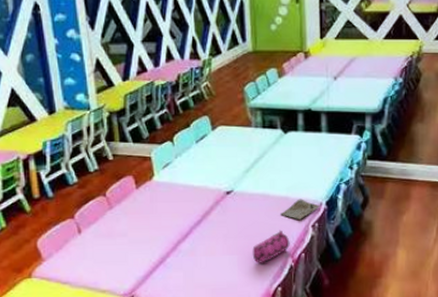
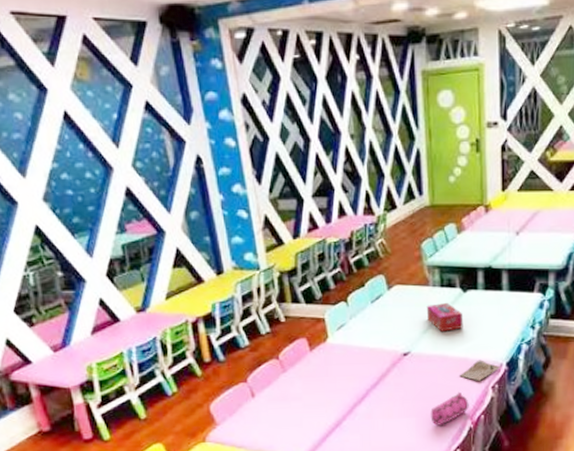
tissue box: none [249,144,284,171] -> present [426,303,463,332]

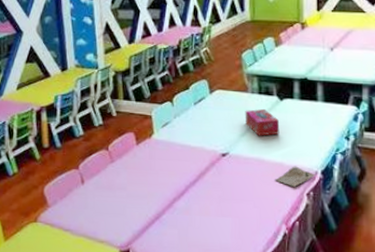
pencil case: present [430,391,469,426] -> none [246,196,284,228]

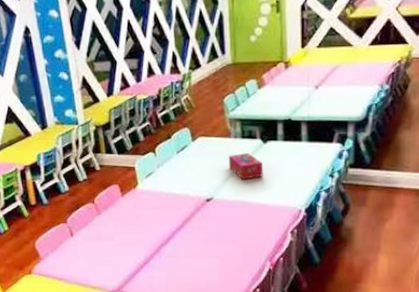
map: present [275,166,316,187] -> none [259,206,300,226]

